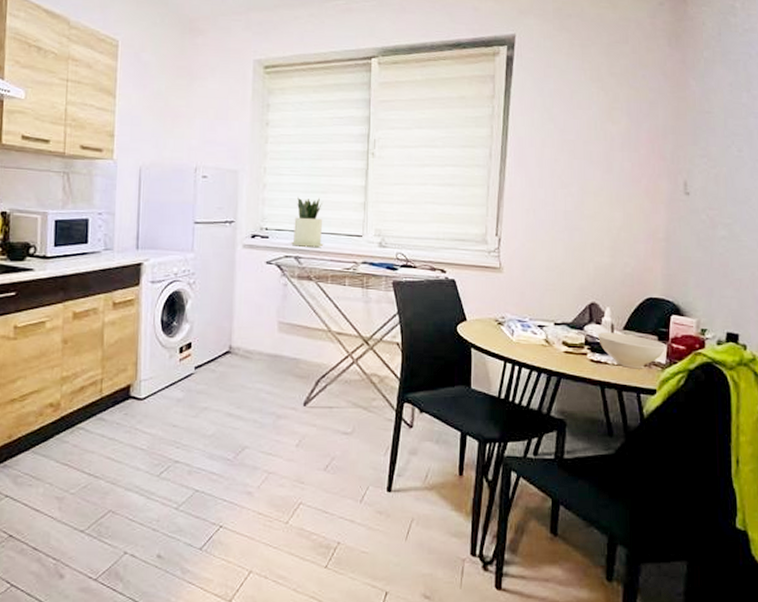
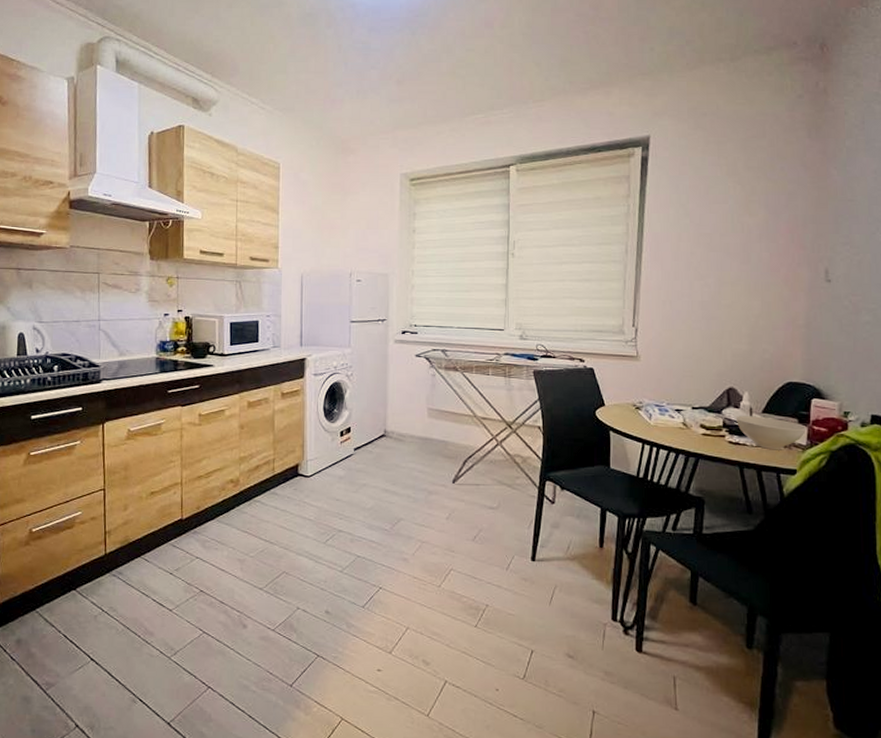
planter: present [291,197,324,247] -> none [438,296,468,341]

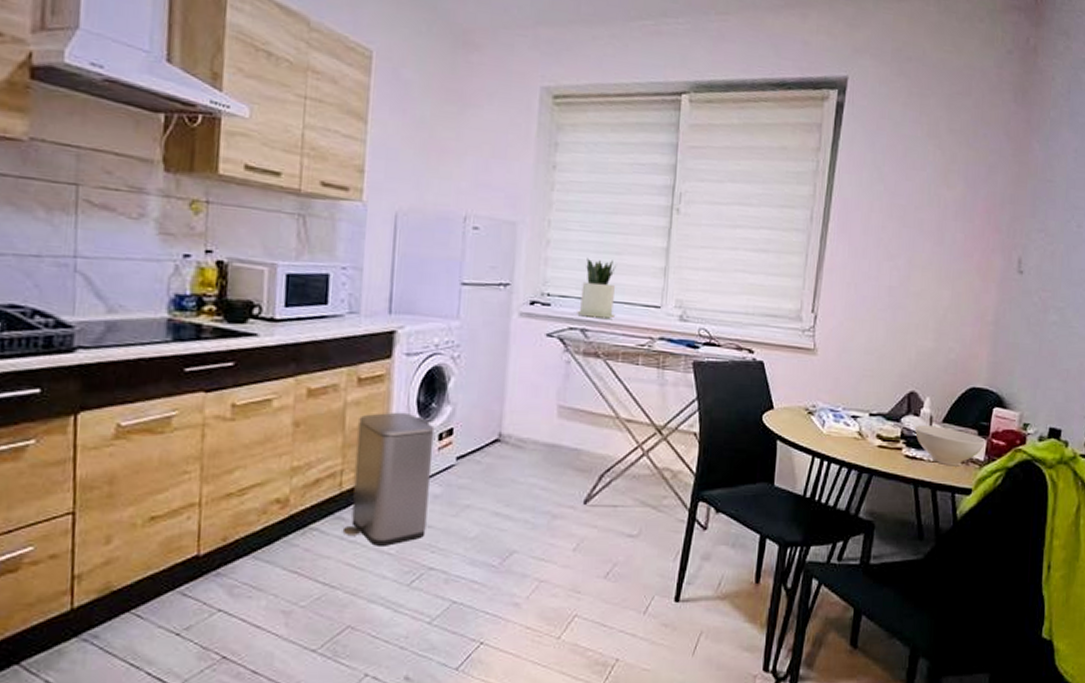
pedal bin: none [276,416,337,514] -> present [342,412,435,546]
planter: none [438,296,468,341] -> present [577,257,616,319]

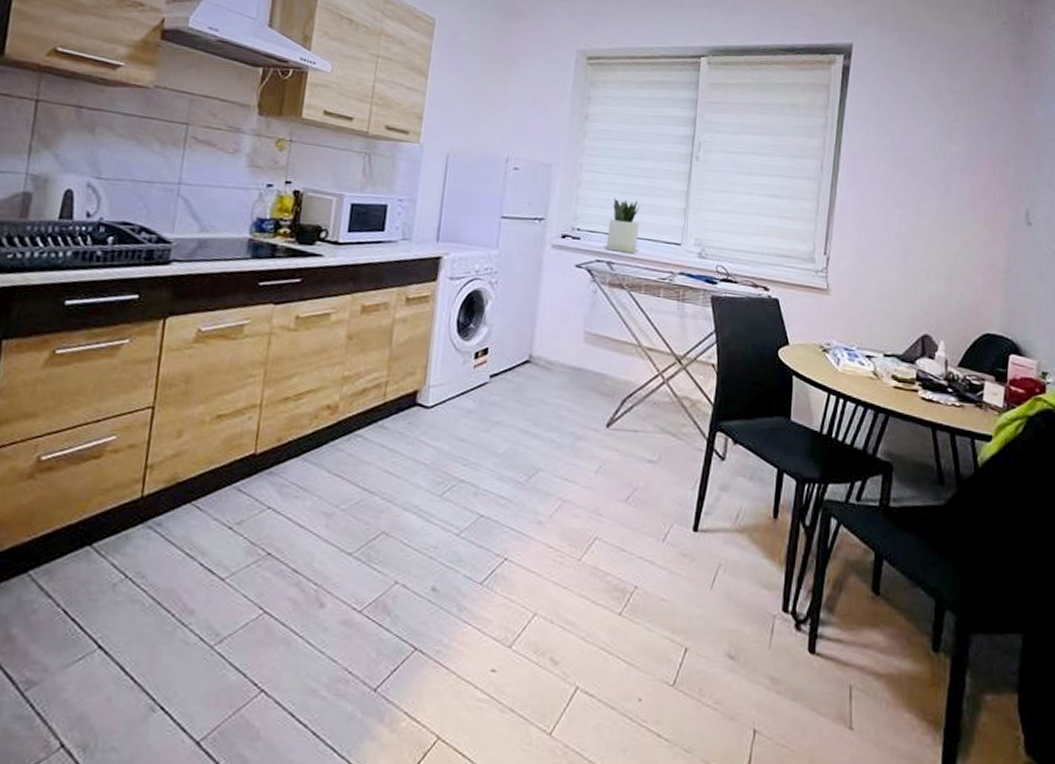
pedal bin: present [342,412,435,546] -> none [383,330,472,457]
bowl: present [914,425,986,466] -> none [930,368,1004,412]

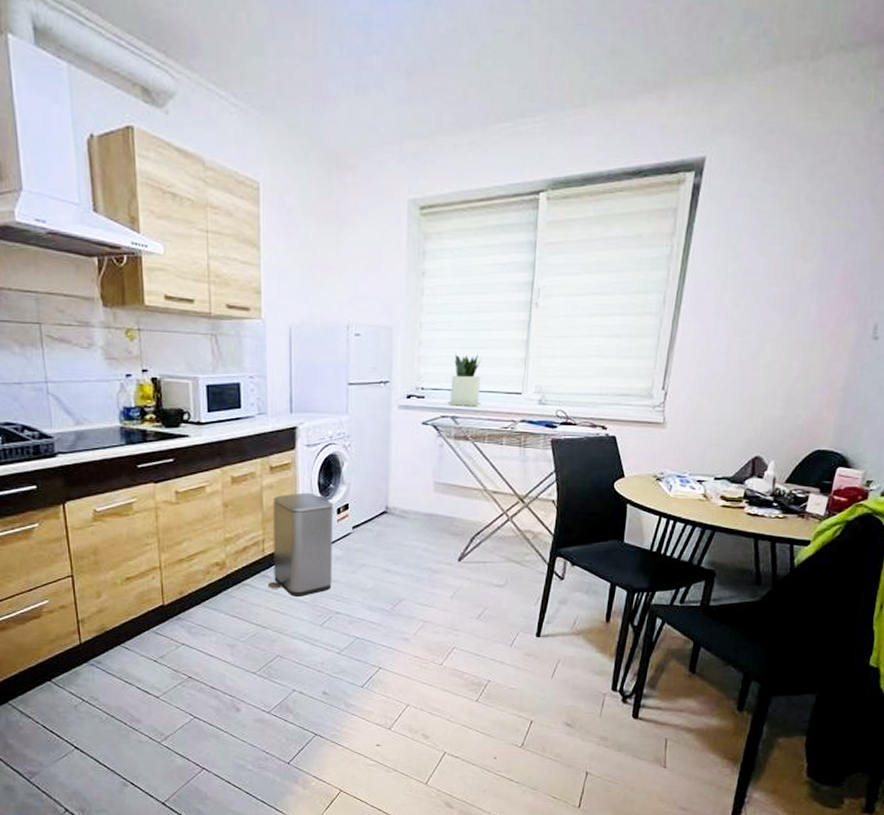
pedal bin: none [383,330,472,457] -> present [267,492,334,596]

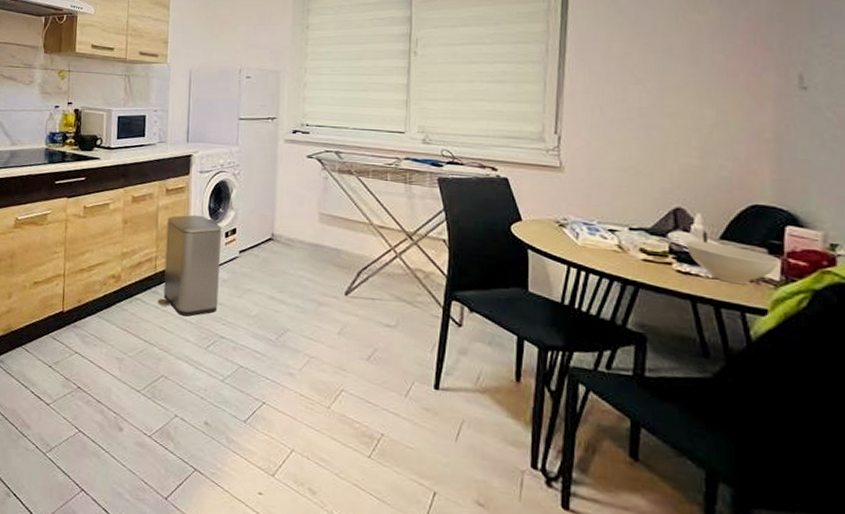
planter: present [448,354,482,406] -> none [331,95,365,143]
bowl: none [757,486,827,521] -> present [685,241,780,285]

